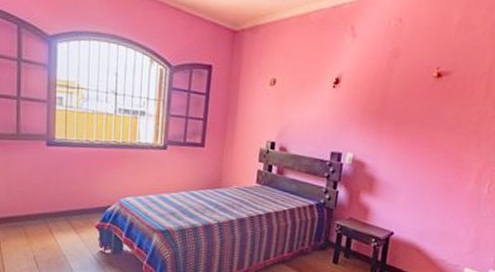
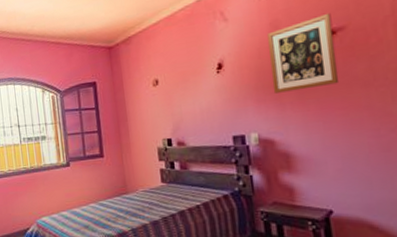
wall art: none [376,55,443,124] -> present [267,12,340,93]

